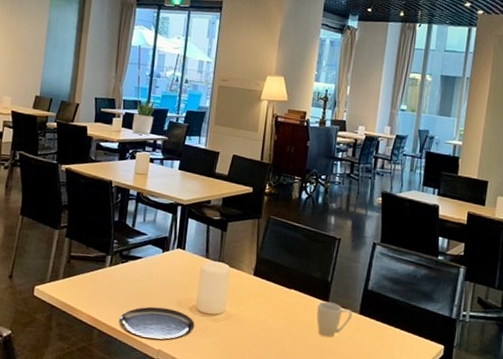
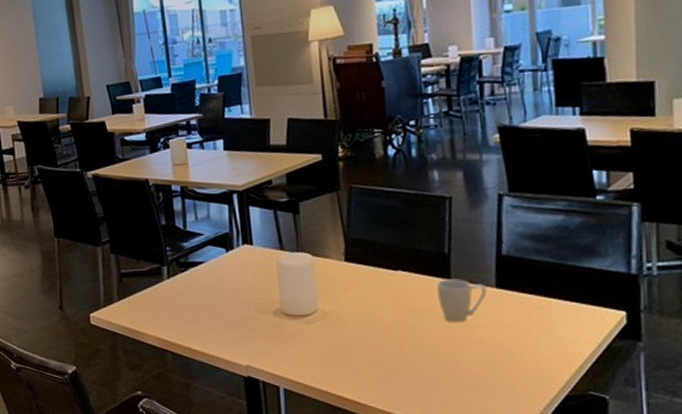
plate: present [118,306,195,342] -> none [192,316,285,356]
planter: present [132,98,156,135] -> none [156,70,181,118]

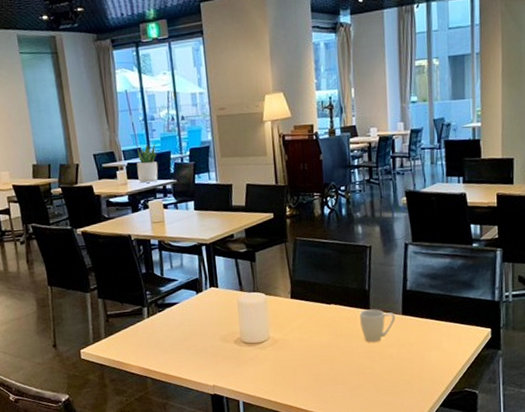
planter: none [156,70,181,118] -> present [137,142,158,183]

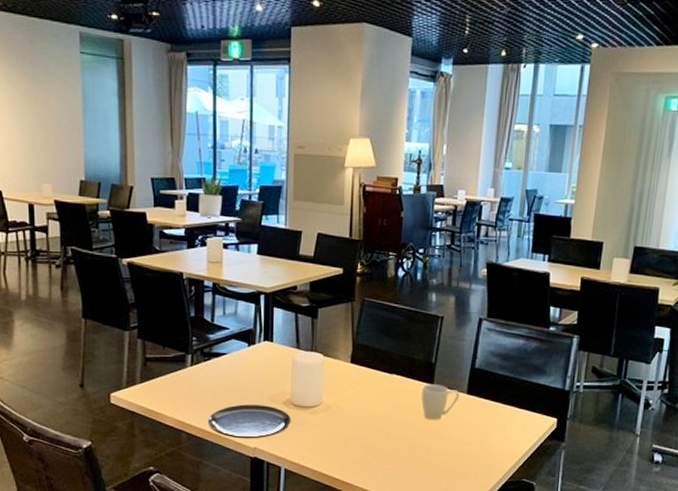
plate: none [168,345,244,379] -> present [207,404,291,439]

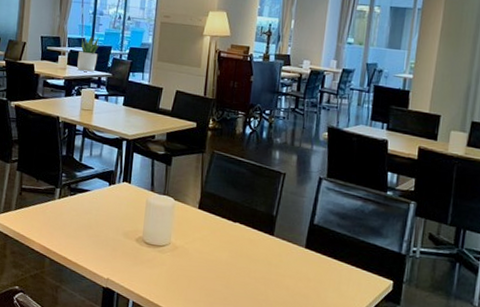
plate: present [207,404,291,439] -> none [68,237,142,271]
mug: present [421,384,460,420] -> none [261,235,299,270]

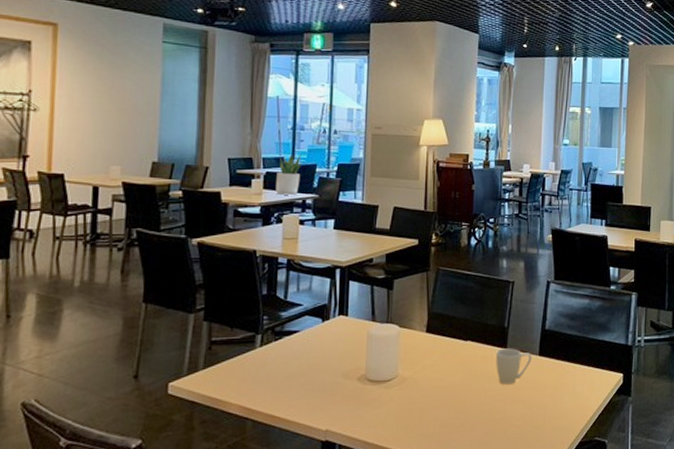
mug: none [261,235,299,270] -> present [496,348,532,385]

